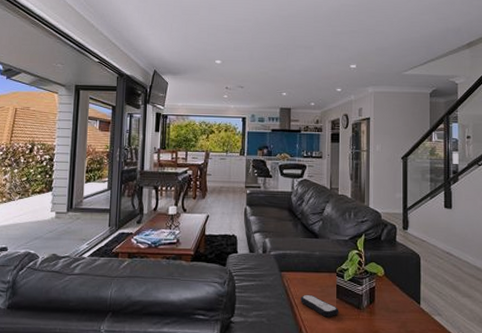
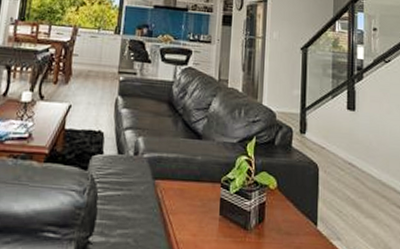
remote control: present [300,294,339,317] -> none [176,209,222,239]

